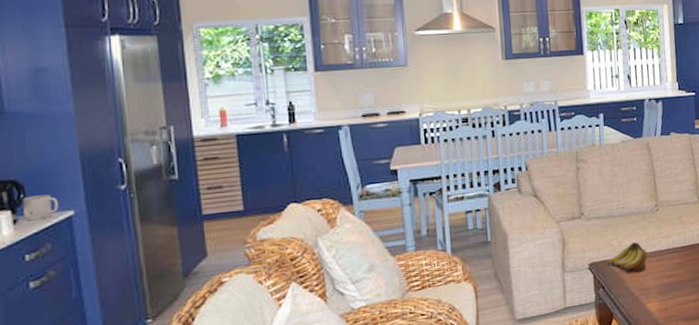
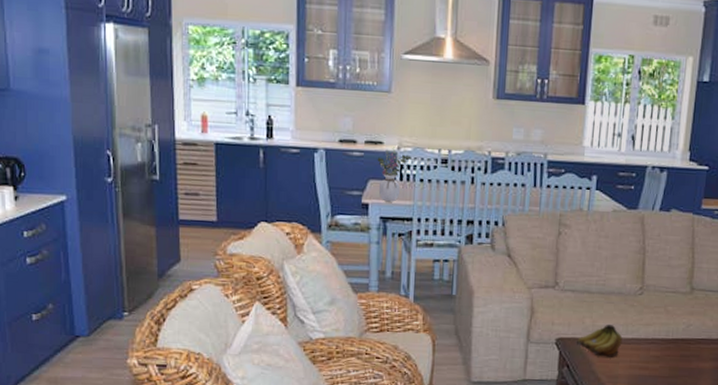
mug: present [21,194,59,221] -> none [22,175,54,200]
bouquet: none [401,114,434,165] -> present [377,147,412,202]

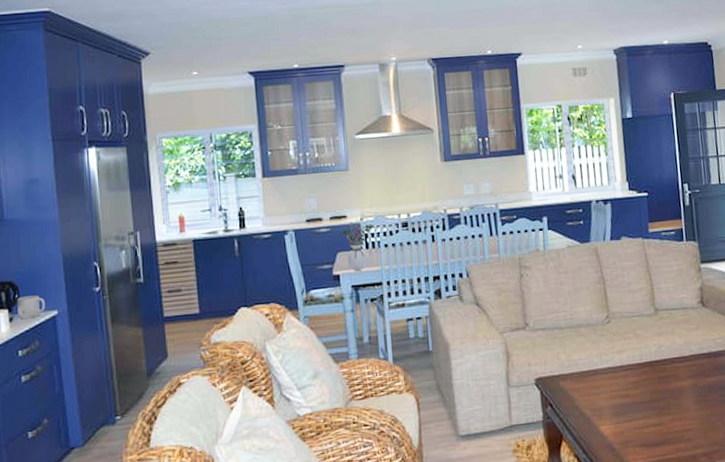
mug: none [22,175,54,200] -> present [16,295,46,320]
fruit: present [576,324,623,357] -> none [554,356,600,391]

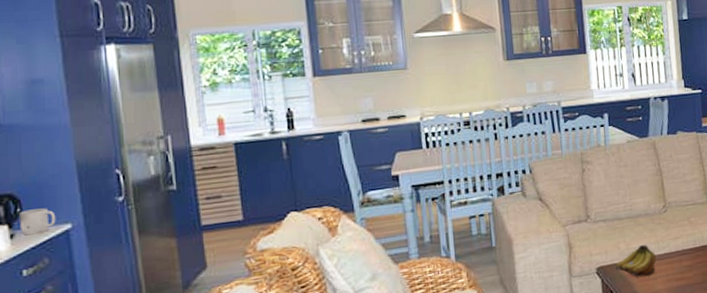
bouquet: present [343,219,374,271] -> none [401,118,435,171]
fruit: none [554,356,600,391] -> present [615,244,657,277]

